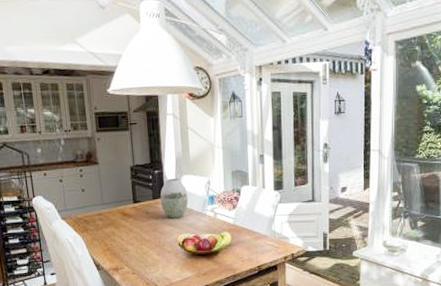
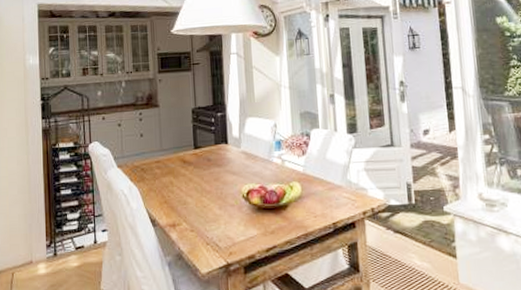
vase: present [160,178,188,219] -> none [222,121,253,167]

